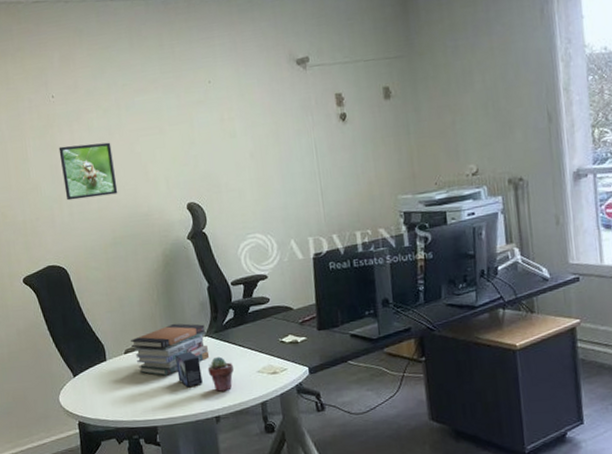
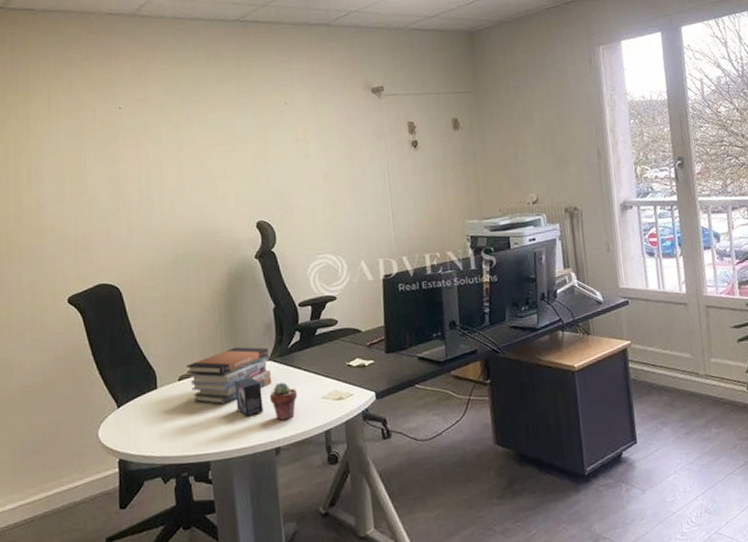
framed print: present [58,142,118,201] -> none [122,157,184,215]

